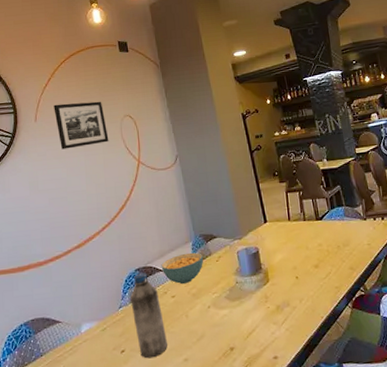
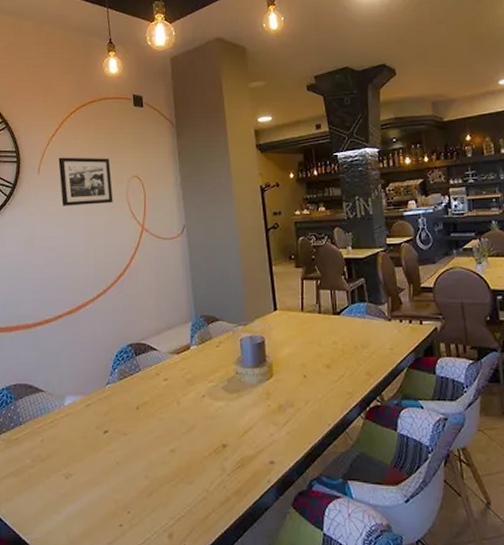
water bottle: present [130,272,168,359] -> none [119,349,155,444]
cereal bowl: present [161,252,204,285] -> none [156,333,203,368]

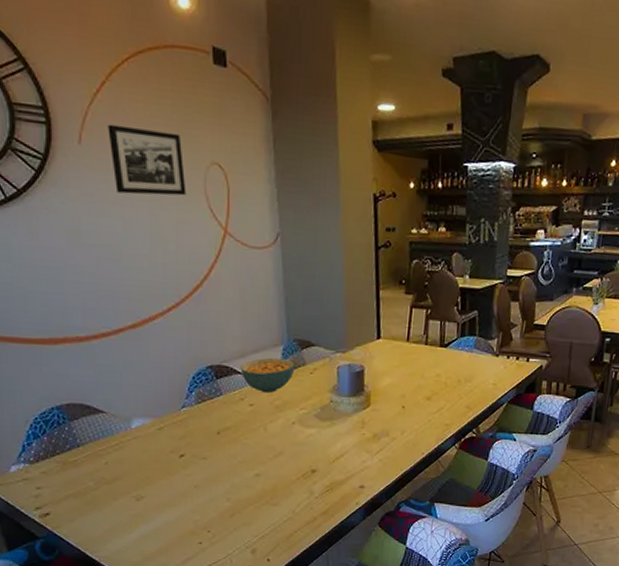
cereal bowl: none [156,333,203,368] -> present [240,357,296,394]

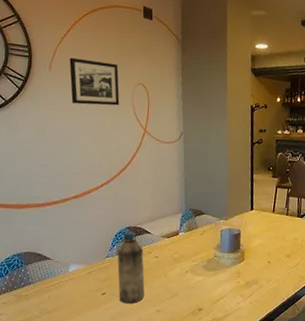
water bottle: none [197,371,239,468] -> present [117,231,145,304]
cereal bowl: present [240,357,296,394] -> none [150,222,190,249]

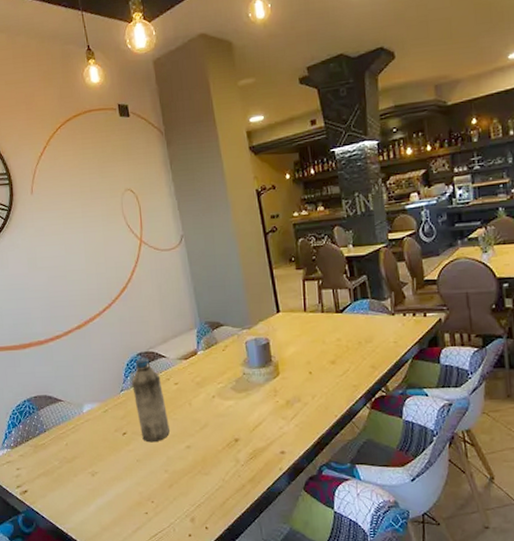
picture frame: present [69,57,120,106] -> none [50,173,109,225]

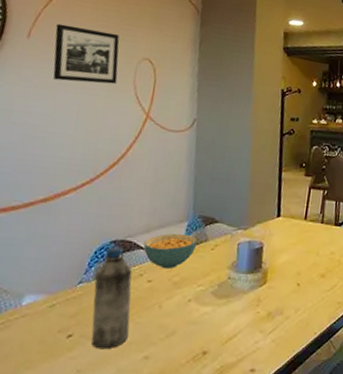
picture frame: none [50,173,109,225] -> present [53,23,120,85]
cereal bowl: none [164,339,209,372] -> present [143,233,198,269]

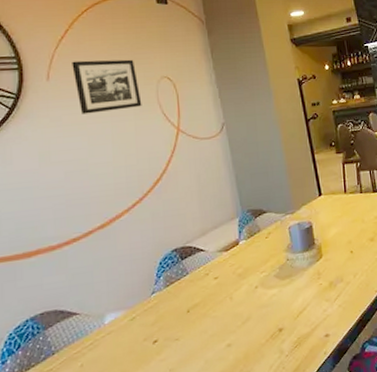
water bottle: present [91,246,133,350] -> none [165,253,209,348]
cereal bowl: present [143,233,198,269] -> none [202,229,252,265]

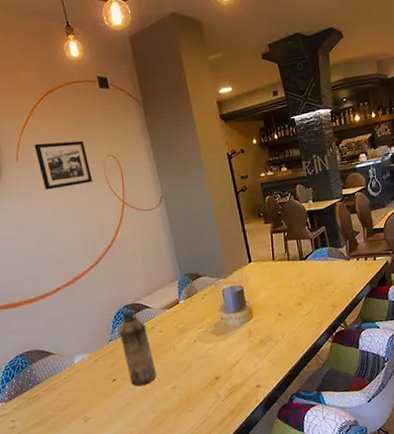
water bottle: none [165,253,209,348] -> present [120,309,157,387]

